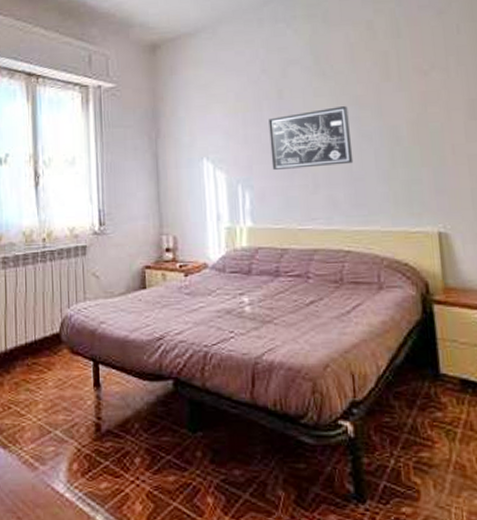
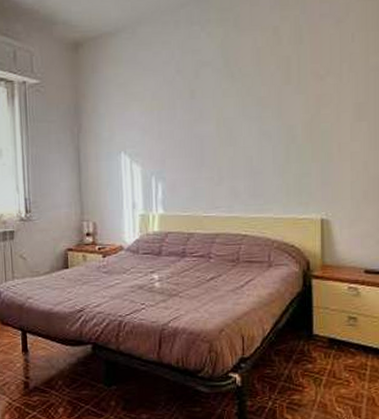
wall art: present [268,106,354,170] -> none [181,107,254,163]

